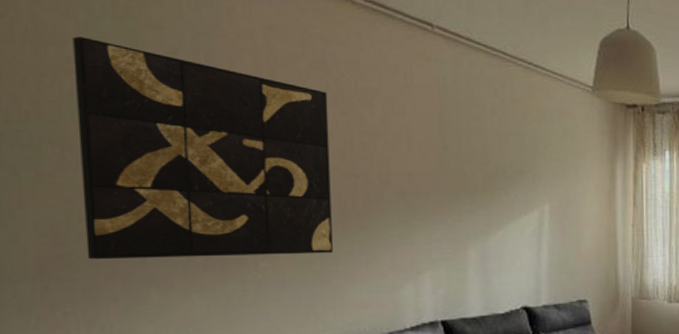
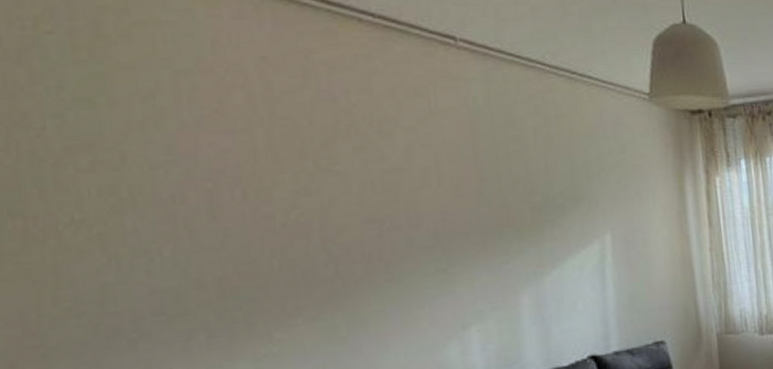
wall art: present [73,36,333,260] -> none [27,87,360,349]

